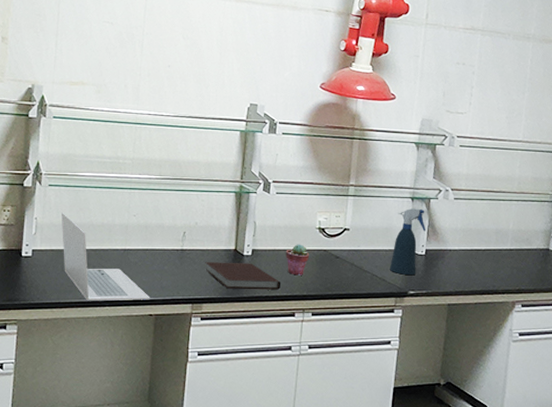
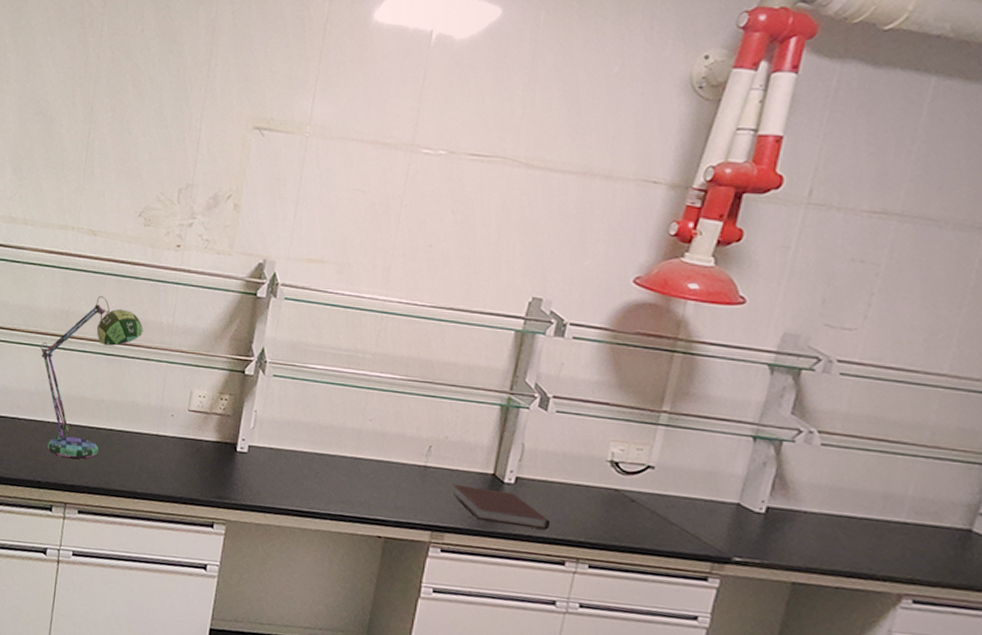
laptop: present [62,212,151,301] -> none [282,407,381,520]
potted succulent: present [285,244,310,275] -> none [560,477,594,517]
spray bottle: present [389,208,425,276] -> none [707,450,772,538]

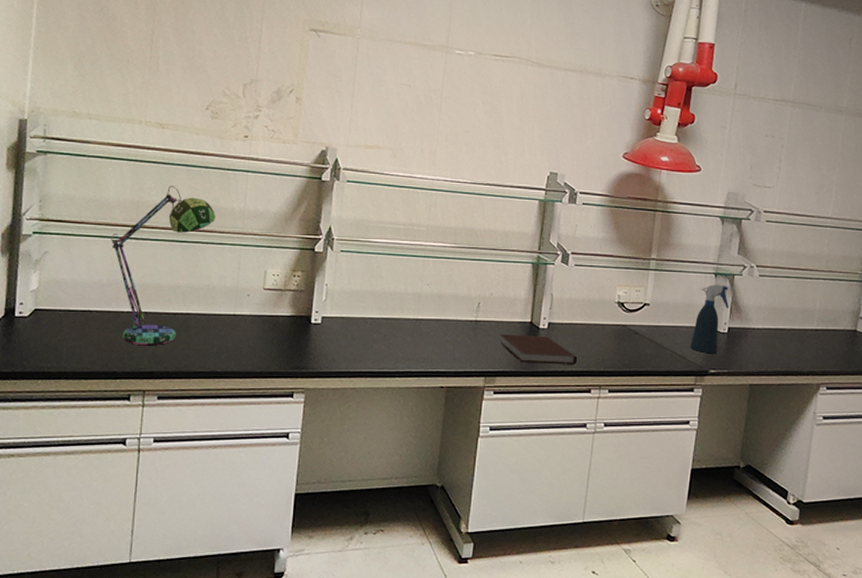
spray bottle: none [707,450,772,538] -> present [689,284,728,354]

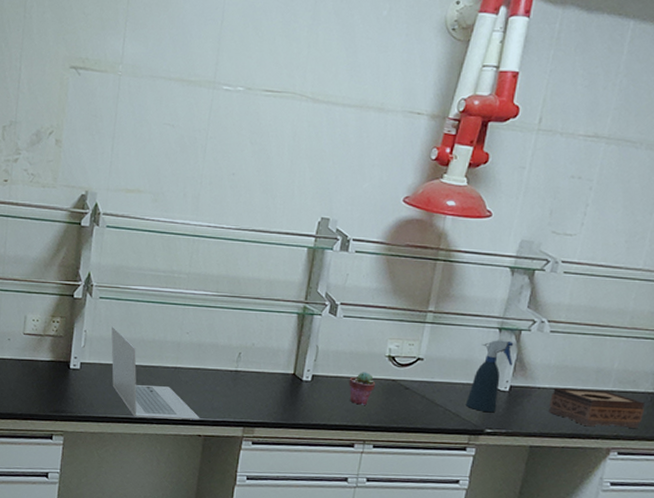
laptop: none [353,278,442,372] -> present [111,325,200,421]
notebook: present [499,334,578,365] -> none [260,385,342,418]
potted succulent: none [583,318,608,351] -> present [349,372,376,405]
tissue box: none [764,327,845,364] -> present [549,387,645,428]

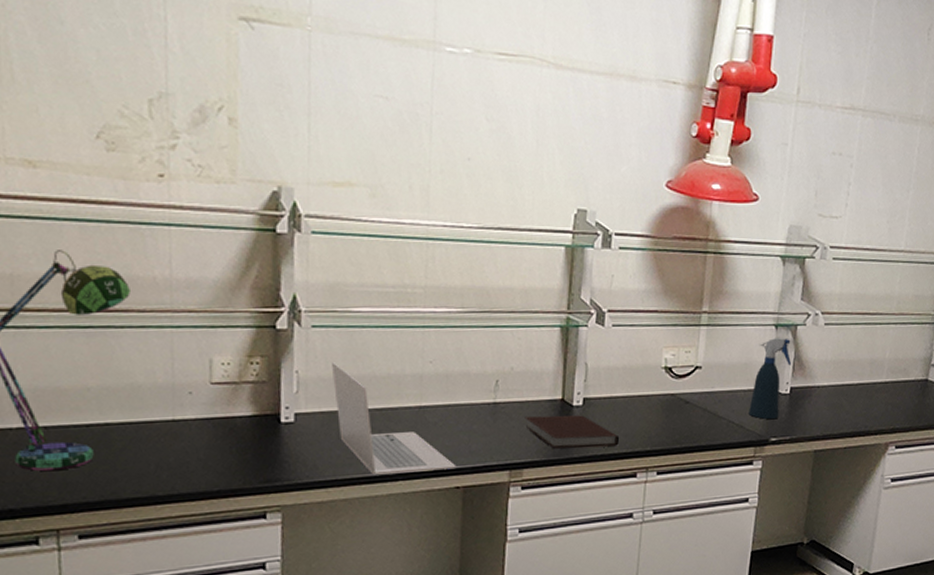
notebook: none [260,385,342,418] -> present [524,415,620,449]
potted succulent: present [349,372,376,405] -> none [625,388,654,427]
tissue box: present [549,387,645,428] -> none [829,382,916,423]

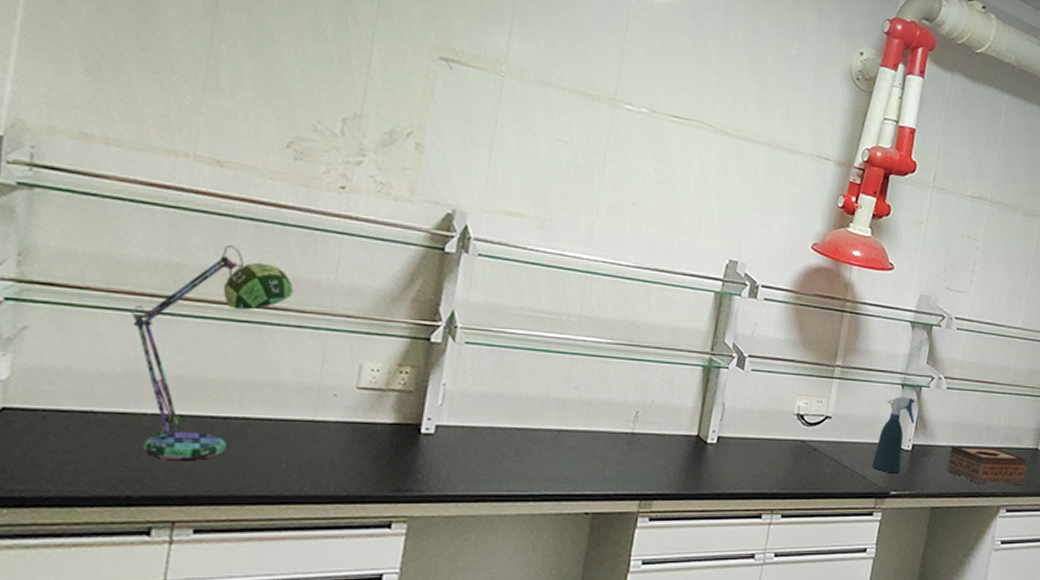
laptop: present [332,361,457,475] -> none [477,378,588,495]
notebook: present [524,415,620,449] -> none [660,450,749,486]
tissue box: none [829,382,916,423] -> present [947,445,1027,485]

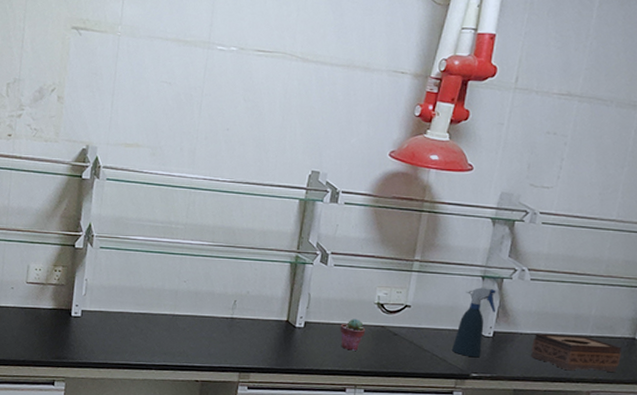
potted succulent: none [756,432,784,470] -> present [340,318,366,351]

